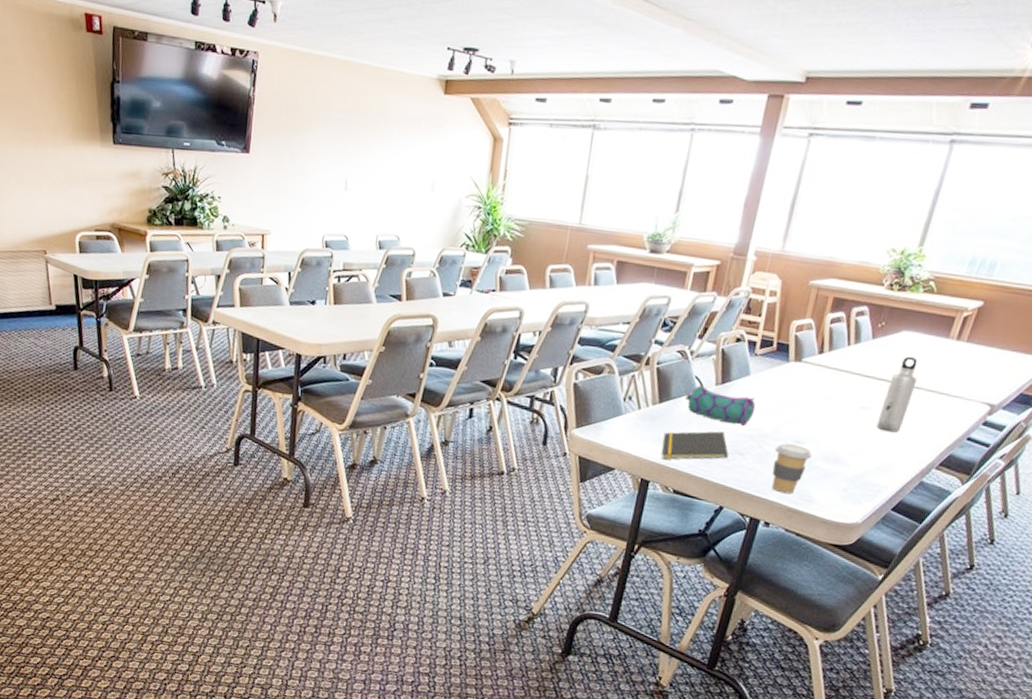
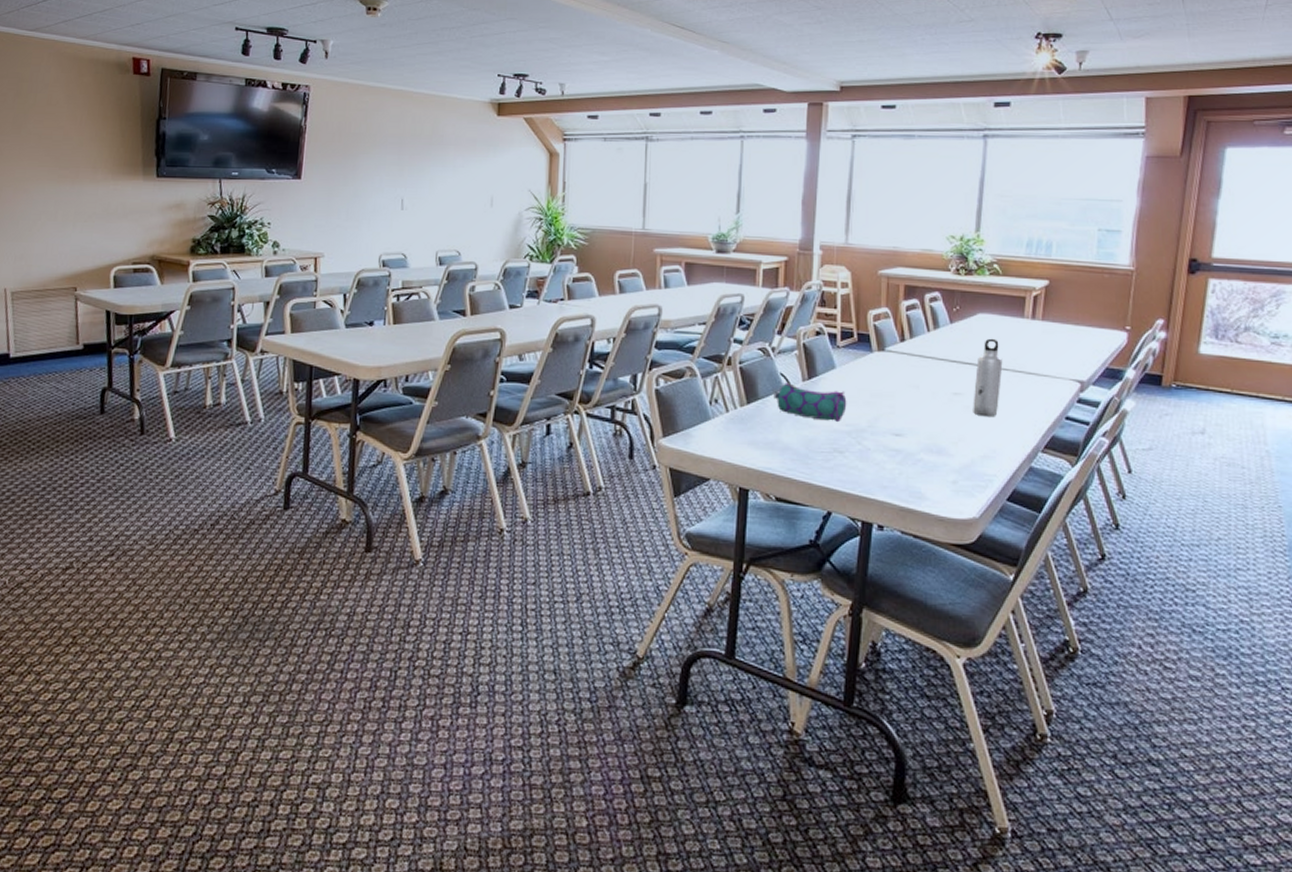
notepad: present [661,431,729,460] -> none [756,429,827,464]
coffee cup: present [772,443,813,494] -> none [875,437,914,492]

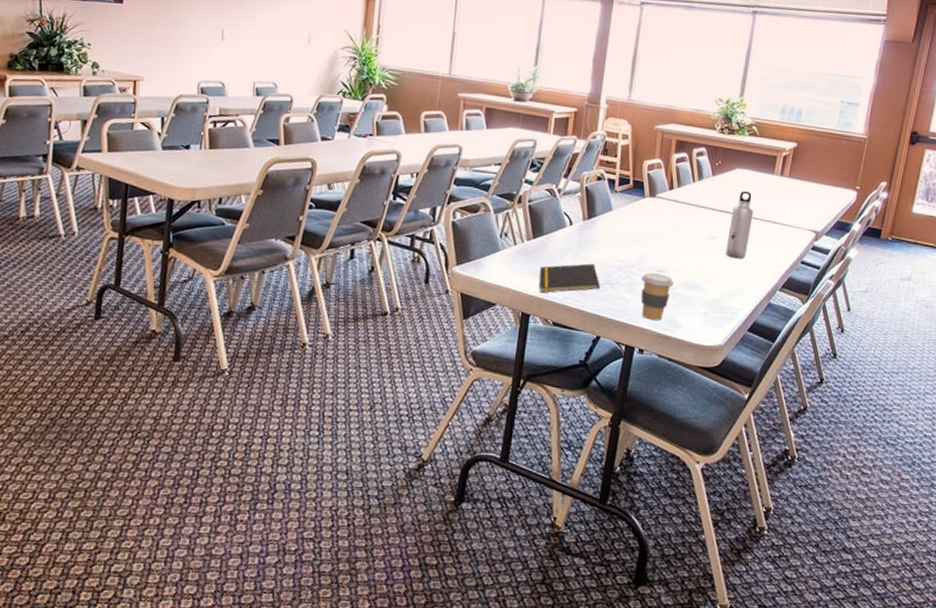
notepad: none [756,429,827,464] -> present [539,263,600,293]
pencil case: present [774,381,847,423] -> none [557,220,620,259]
coffee cup: none [875,437,914,492] -> present [641,272,674,321]

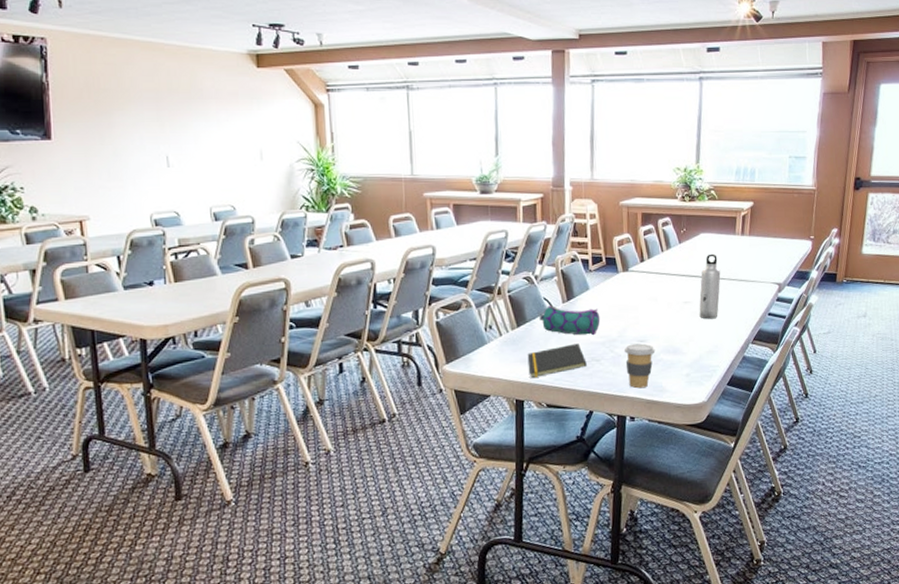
pencil case: none [557,220,620,259] -> present [539,304,601,336]

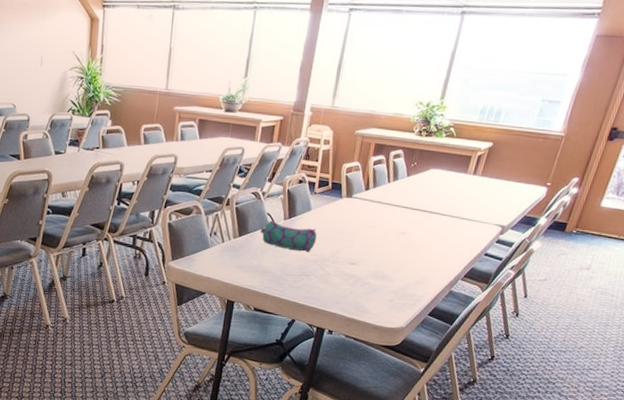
notepad: present [527,343,587,378] -> none [243,257,297,283]
coffee cup: present [625,343,656,389] -> none [333,265,364,307]
water bottle: present [699,253,721,319] -> none [414,189,444,252]

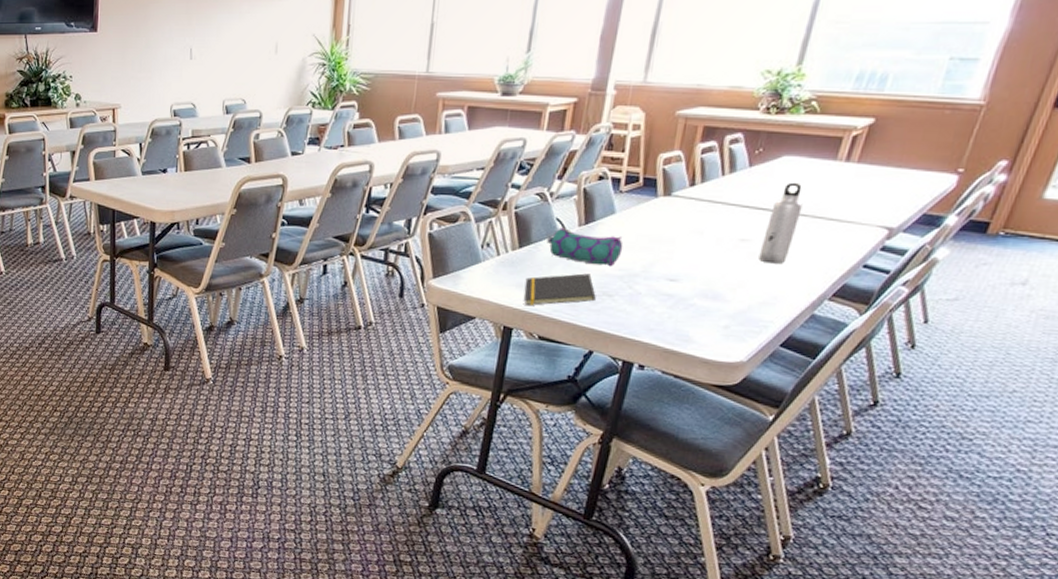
notepad: none [243,257,297,283] -> present [524,273,596,306]
water bottle: none [414,189,444,252] -> present [758,182,803,264]

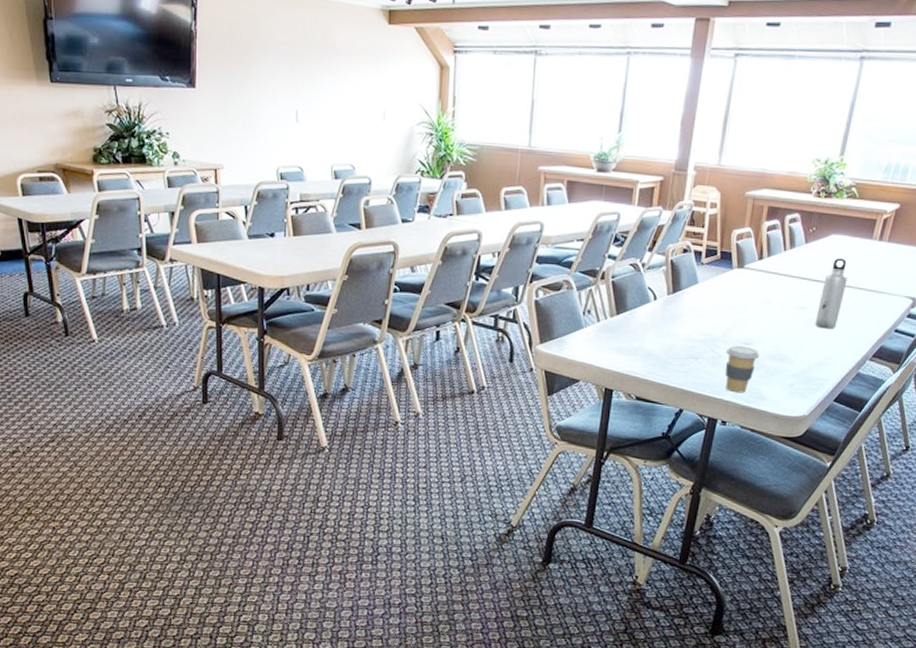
notepad: present [524,273,596,306] -> none [622,338,684,368]
pencil case: present [547,226,623,267] -> none [641,295,706,333]
coffee cup: none [645,282,689,335] -> present [725,345,760,393]

